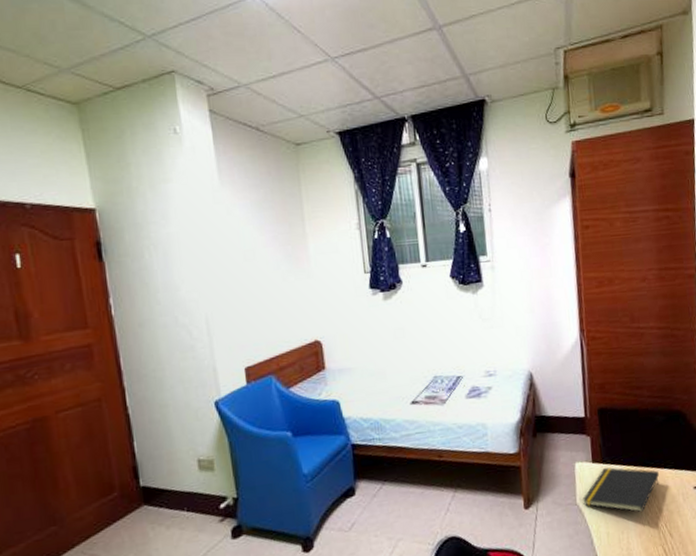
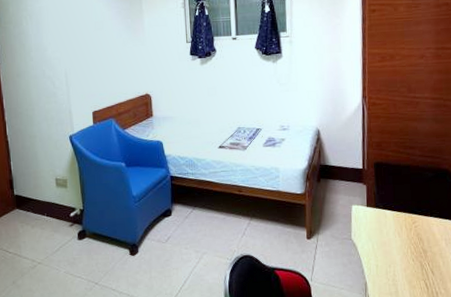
notepad: present [582,467,660,512] -> none [356,211,426,251]

